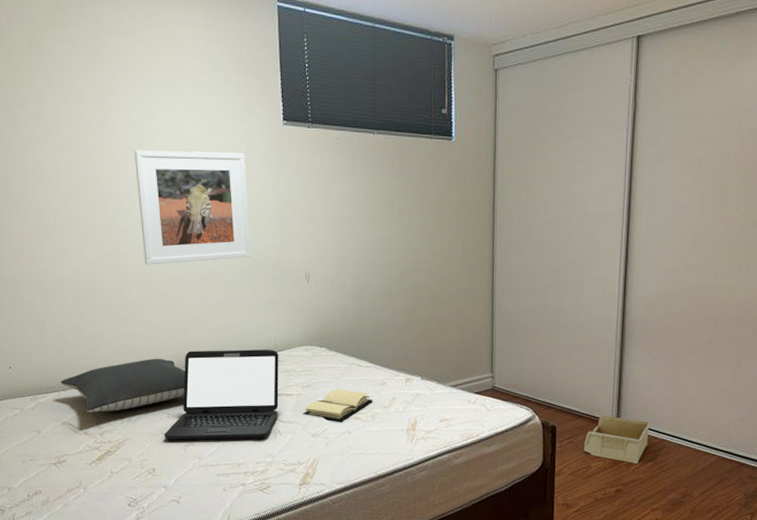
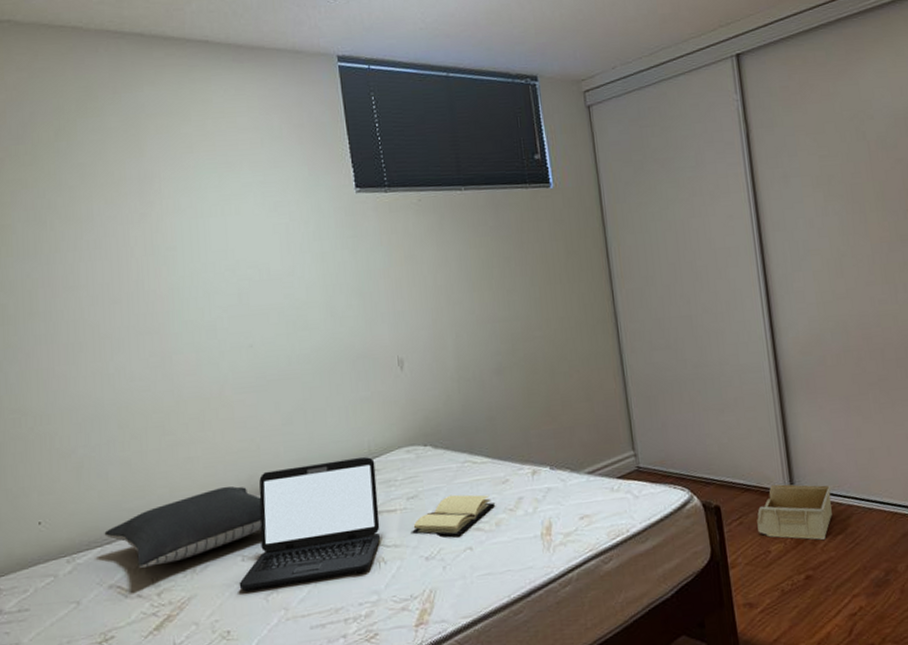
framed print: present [134,150,251,265] -> none [184,229,331,373]

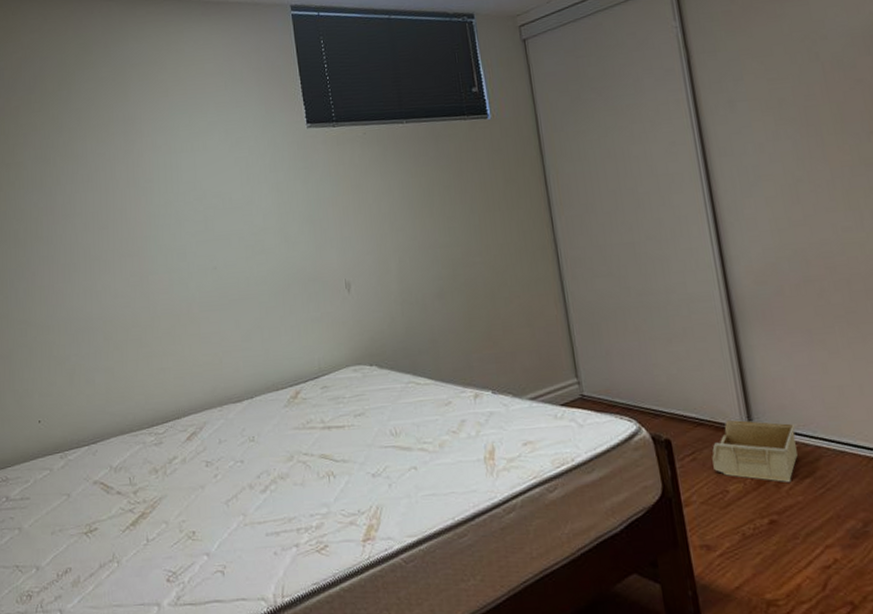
pillow: present [104,486,262,568] -> none [91,396,224,467]
laptop: present [239,457,380,592] -> none [203,374,330,496]
book: present [411,494,496,536] -> none [358,414,439,455]

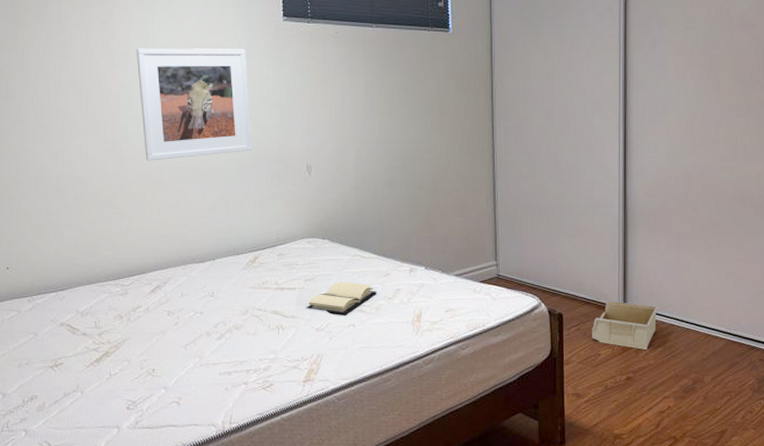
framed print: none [160,162,285,292] -> present [136,48,253,161]
book: none [358,414,439,455] -> present [306,281,378,314]

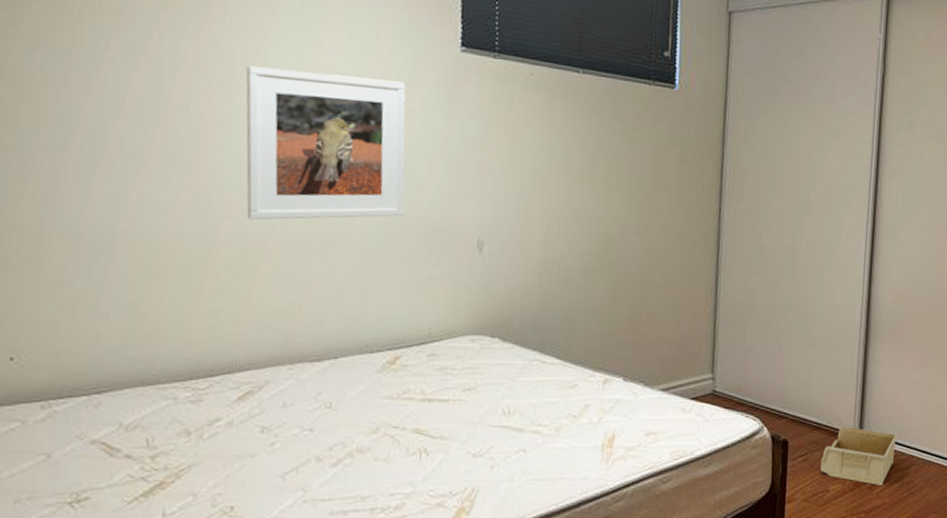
book: present [306,281,378,314] -> none [461,392,559,436]

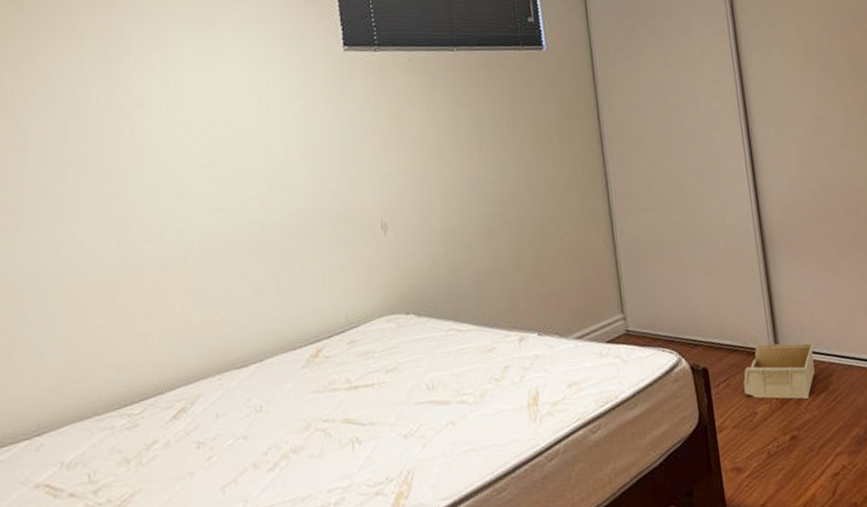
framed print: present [246,65,406,220] -> none [152,88,310,240]

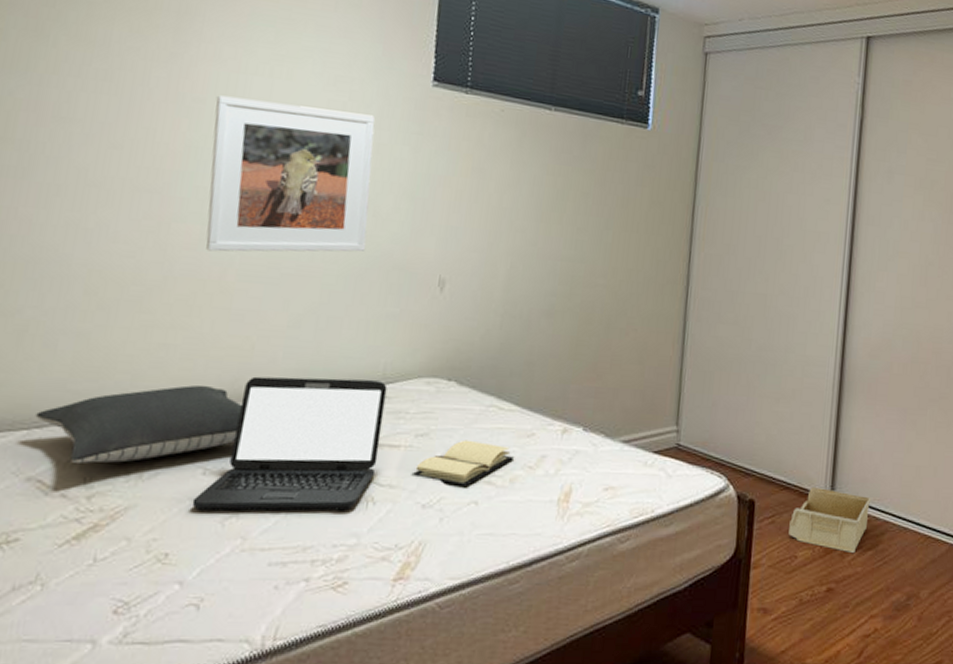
pillow: none [34,364,223,462] -> present [35,385,242,463]
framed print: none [152,88,310,240] -> present [205,95,375,252]
laptop: none [191,328,355,484] -> present [192,376,388,513]
book: none [389,364,481,411] -> present [411,440,515,486]

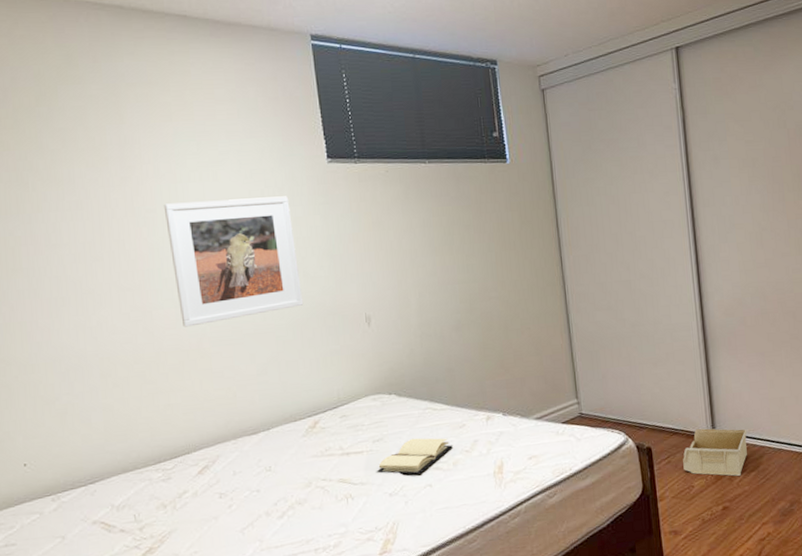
pillow: present [35,385,242,463] -> none [88,430,239,505]
laptop: present [192,376,388,513] -> none [216,404,348,526]

